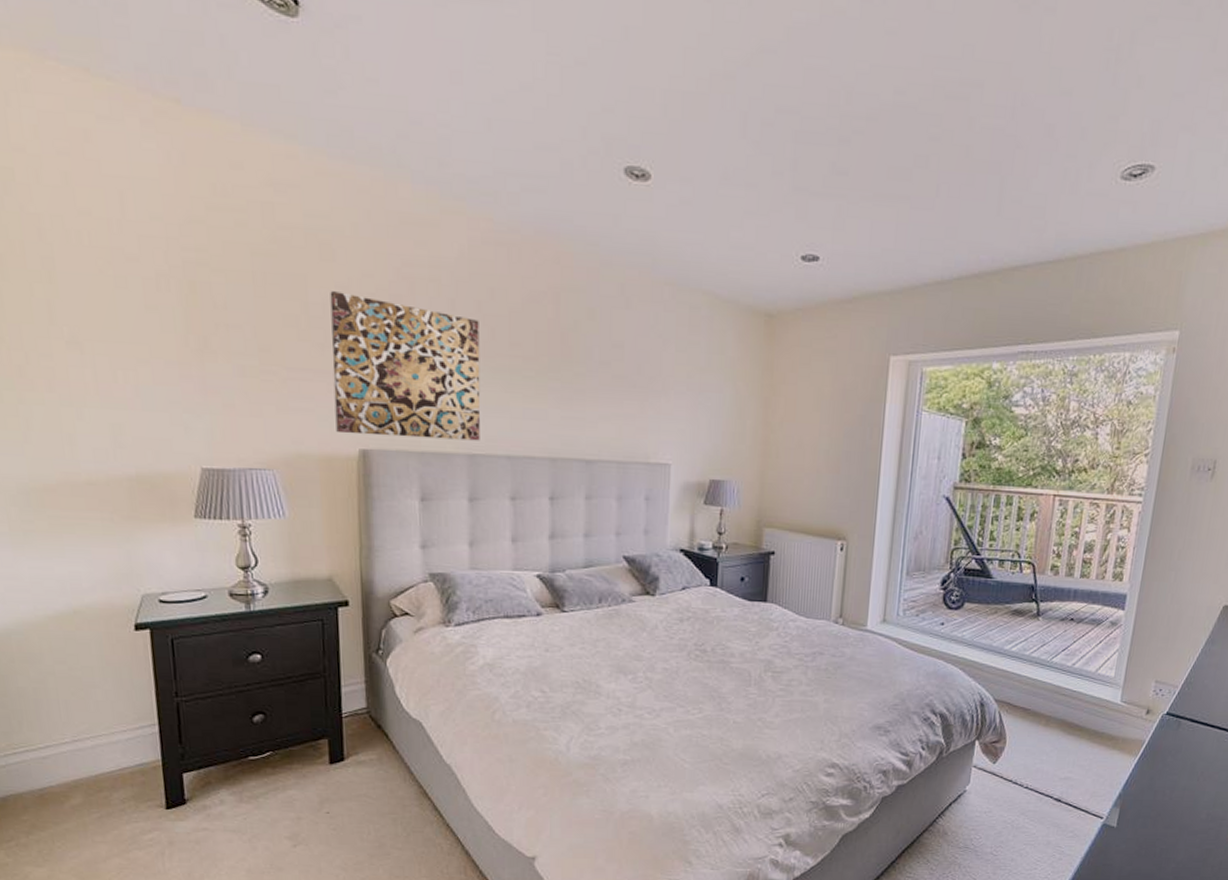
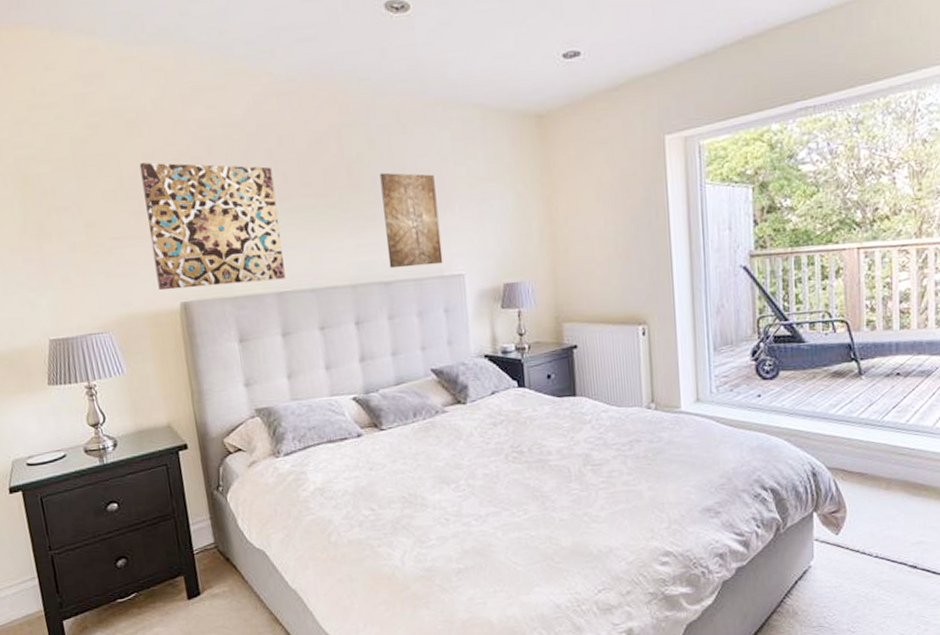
wall art: none [593,346,653,450] -> present [379,172,443,269]

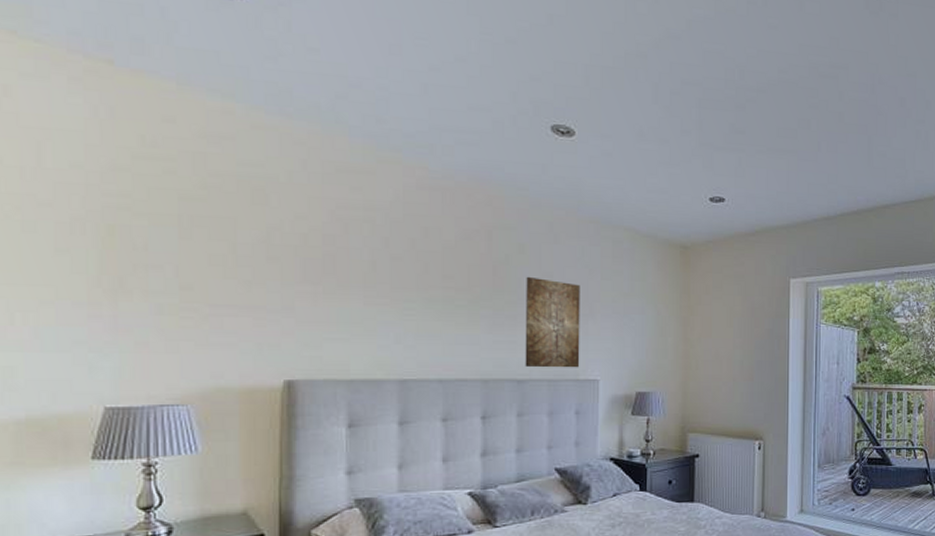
wall art: present [139,162,286,291] -> none [259,232,413,367]

